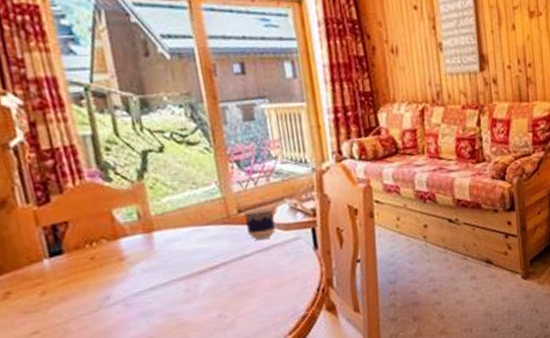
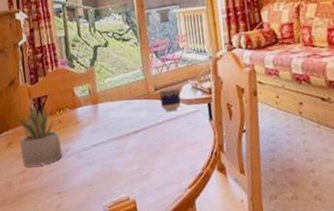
succulent plant: none [15,236,101,325] -> present [16,105,63,167]

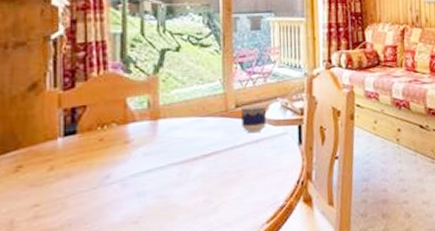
succulent plant: present [16,105,63,167] -> none [34,117,100,198]

